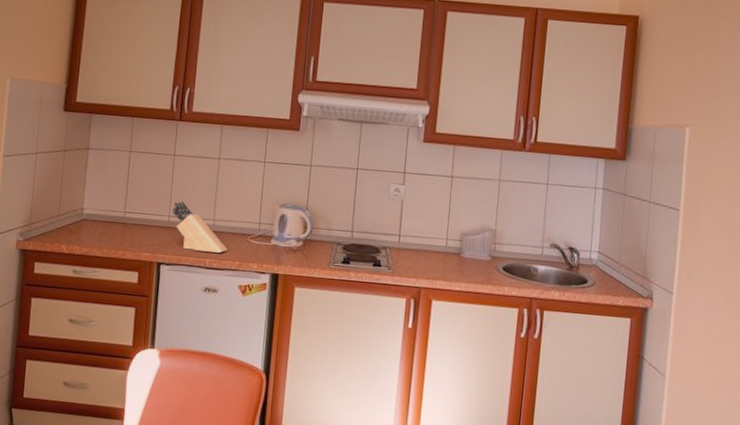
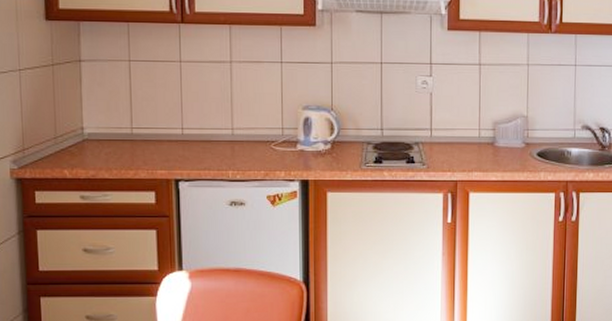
knife block: present [173,201,228,253] -> none [185,112,251,163]

